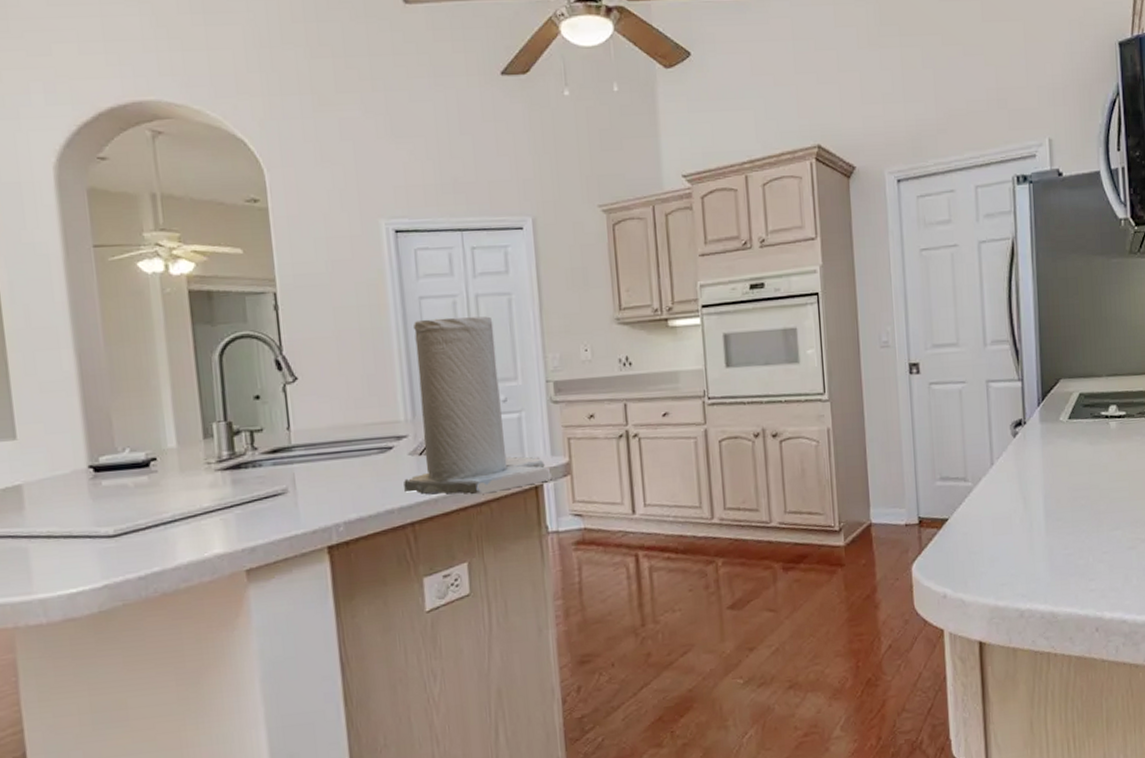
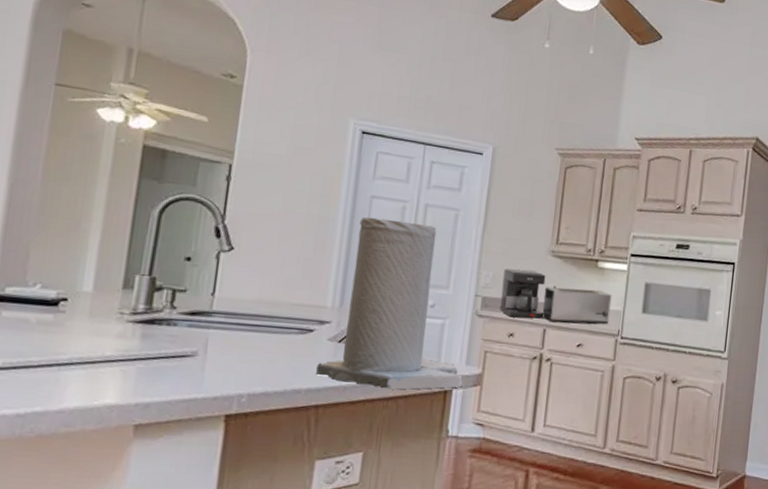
coffee maker: none [570,343,621,398] -> present [499,268,546,319]
toaster: none [617,351,692,395] -> present [542,286,612,325]

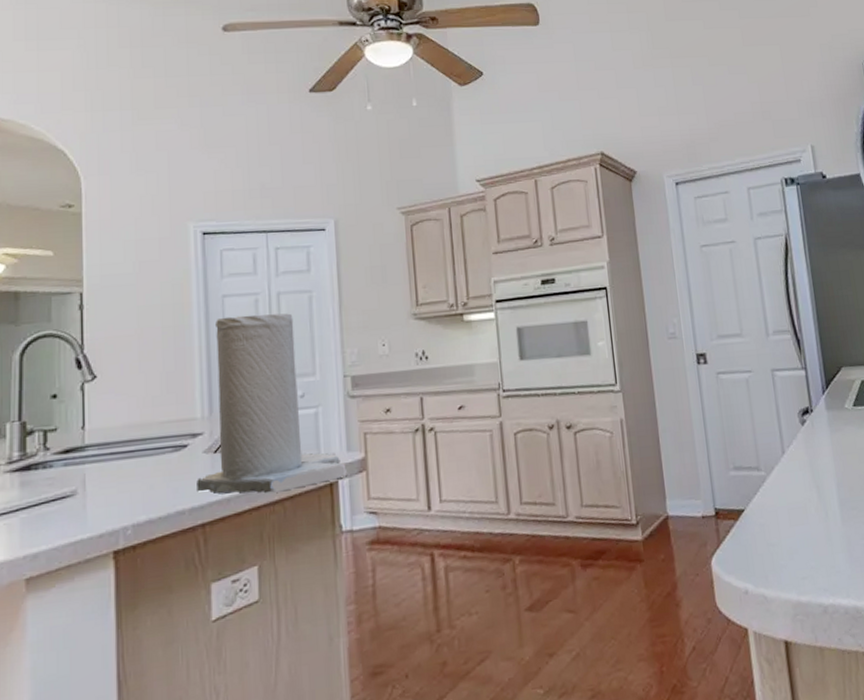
coffee maker: present [499,268,546,319] -> none [368,338,417,392]
toaster: present [542,286,612,325] -> none [413,345,487,389]

